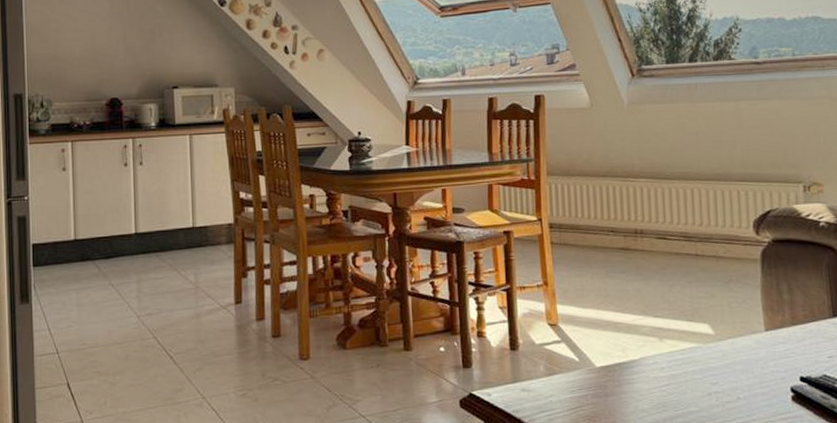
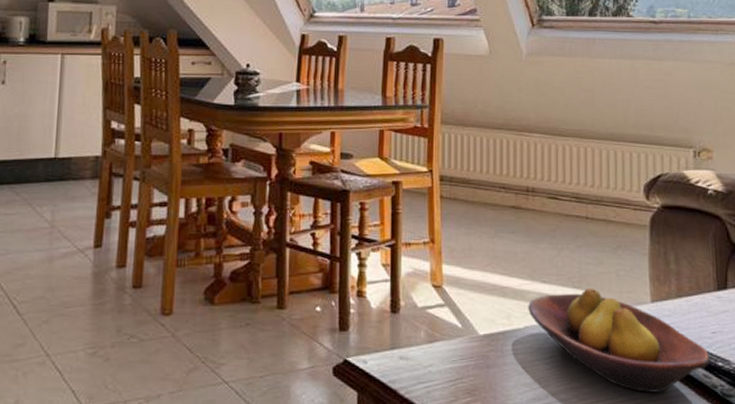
fruit bowl: none [642,320,828,414] -> present [528,287,711,393]

